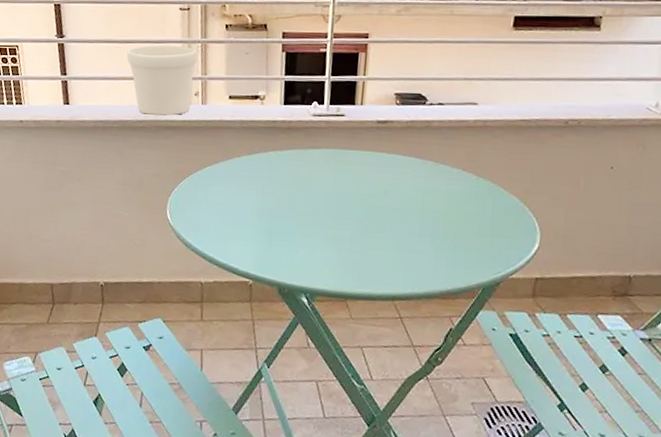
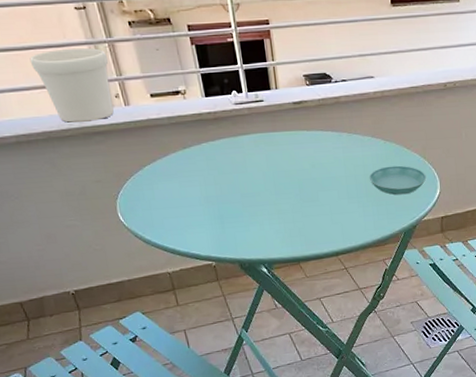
saucer: none [450,206,524,243] -> present [369,165,427,195]

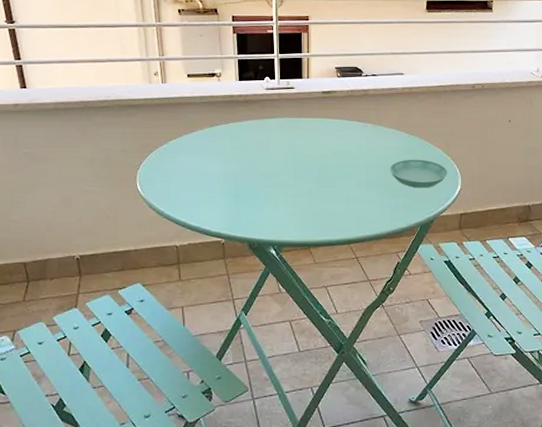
flower pot: present [29,47,114,124] -> none [82,29,153,96]

